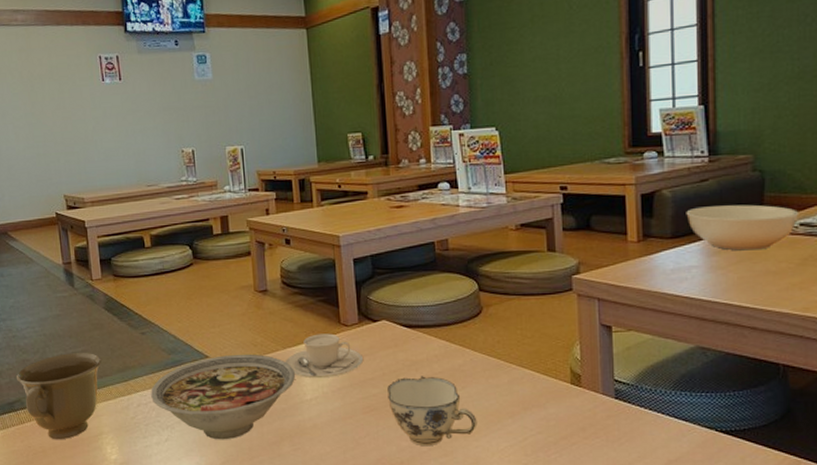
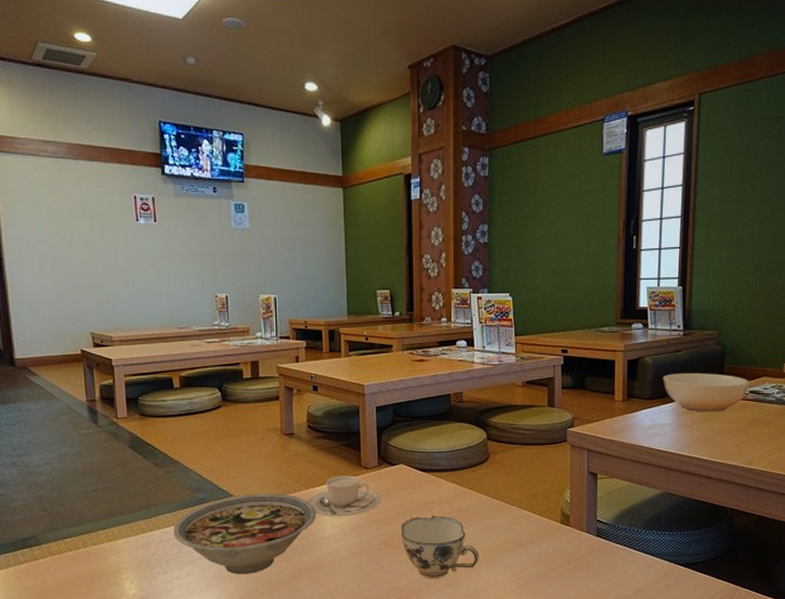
teacup: present [16,352,102,440] -> none [31,489,124,576]

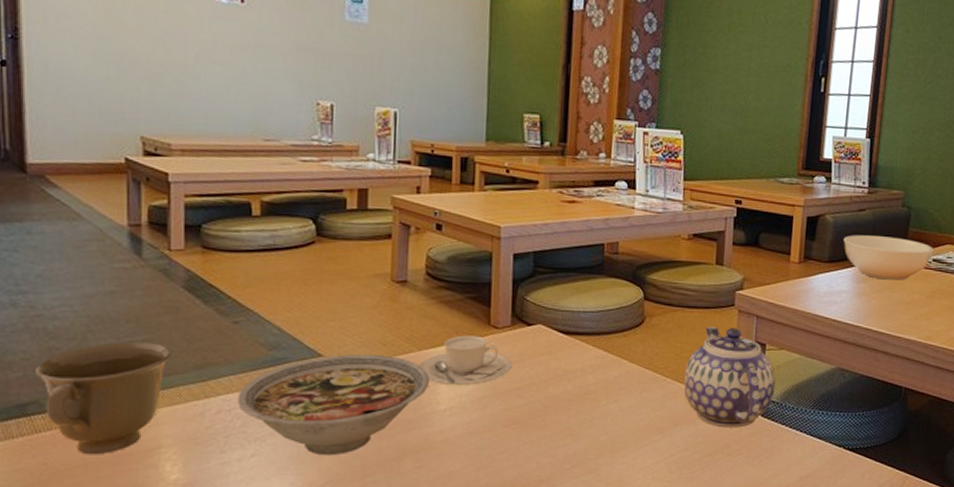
teacup: none [31,489,124,576] -> present [34,341,171,455]
teacup: present [401,515,480,579] -> none [533,387,626,464]
teapot: none [526,460,608,547] -> present [683,326,776,428]

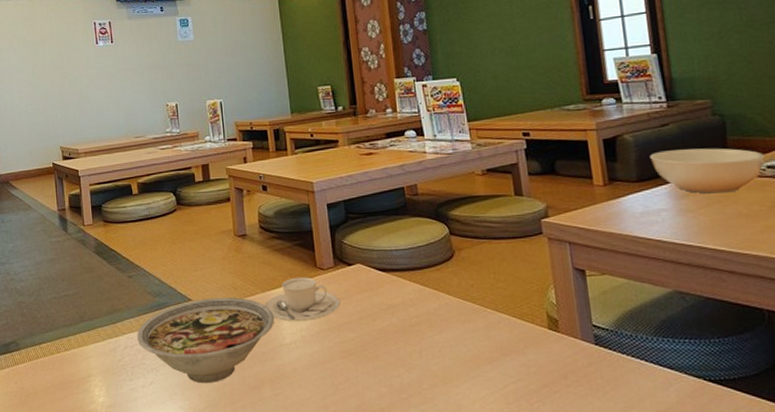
teacup: present [34,341,171,455] -> none [12,294,91,382]
teapot: present [683,326,776,428] -> none [502,255,606,358]

